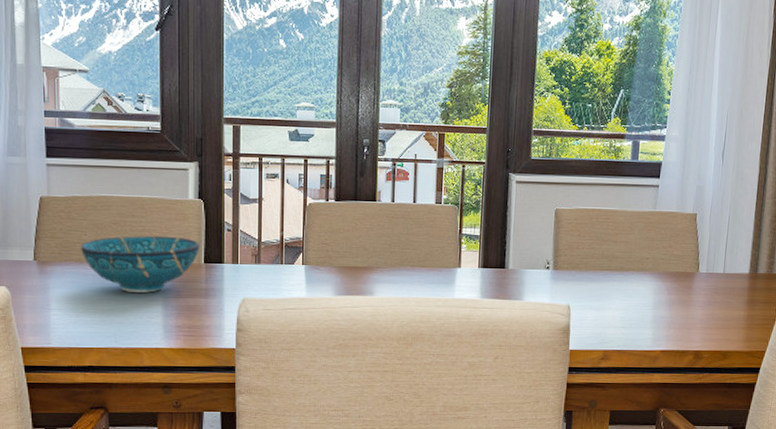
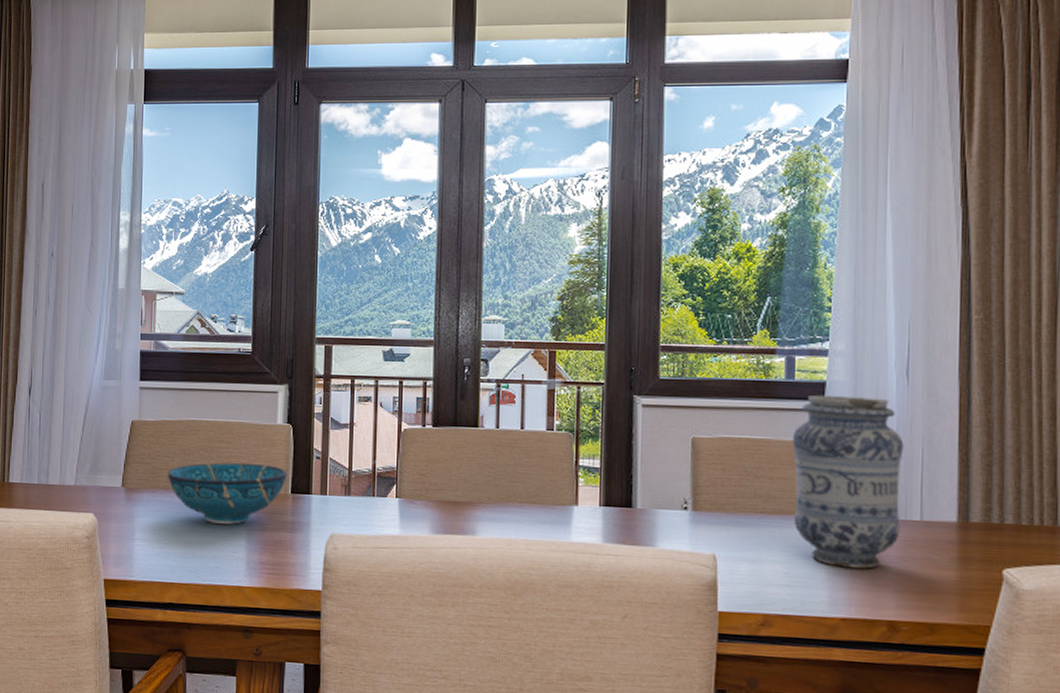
vase: none [631,173,716,312] -> present [792,394,904,569]

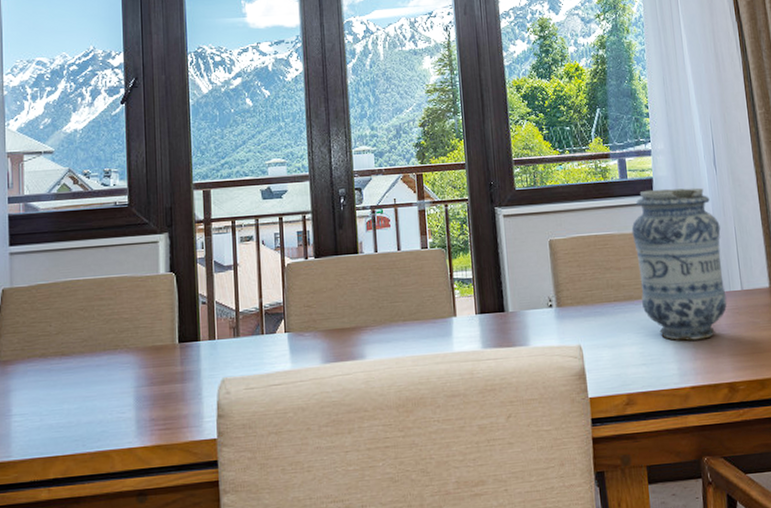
decorative bowl: present [167,462,287,524] -> none [44,317,174,386]

